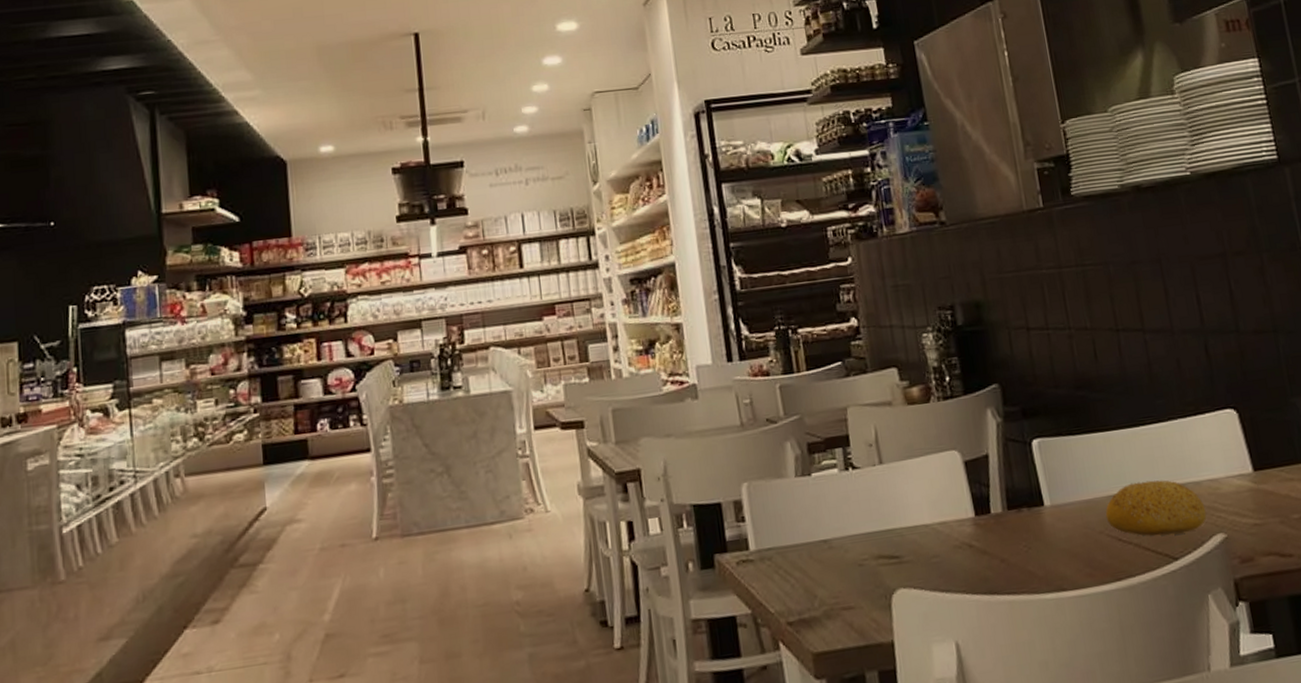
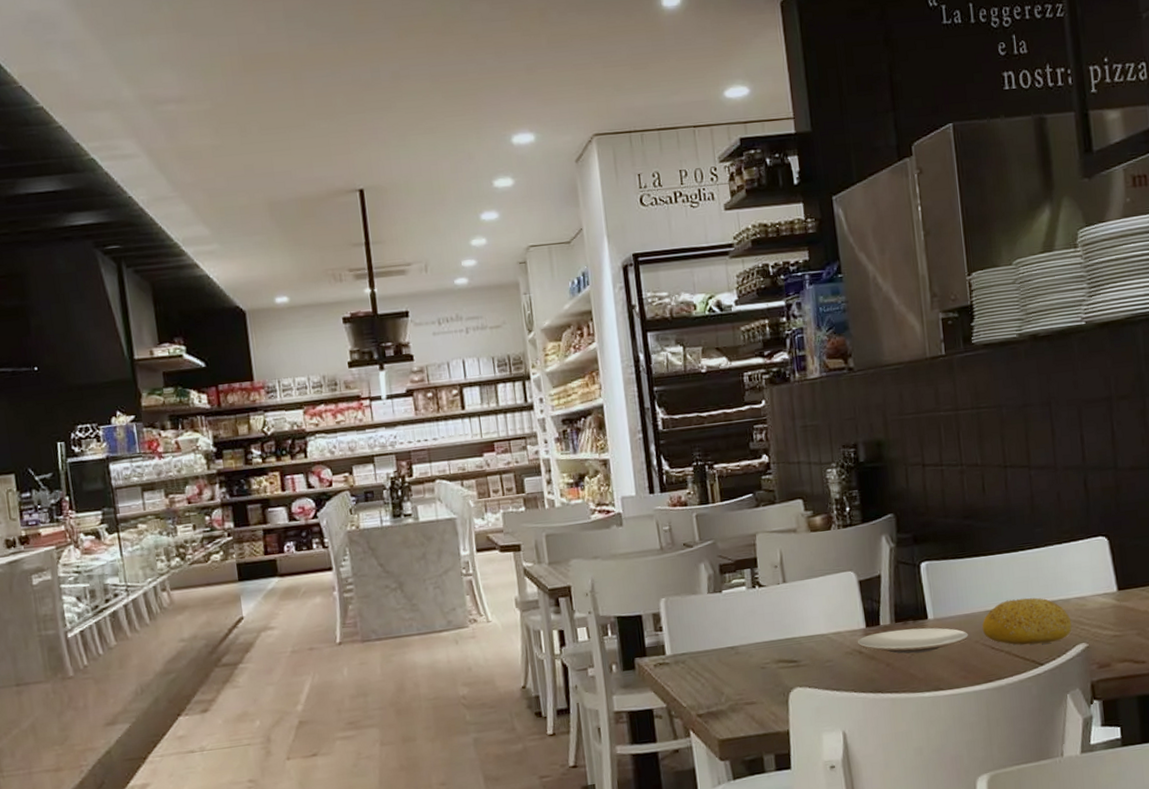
plate: none [966,516,1091,548] -> present [857,627,968,654]

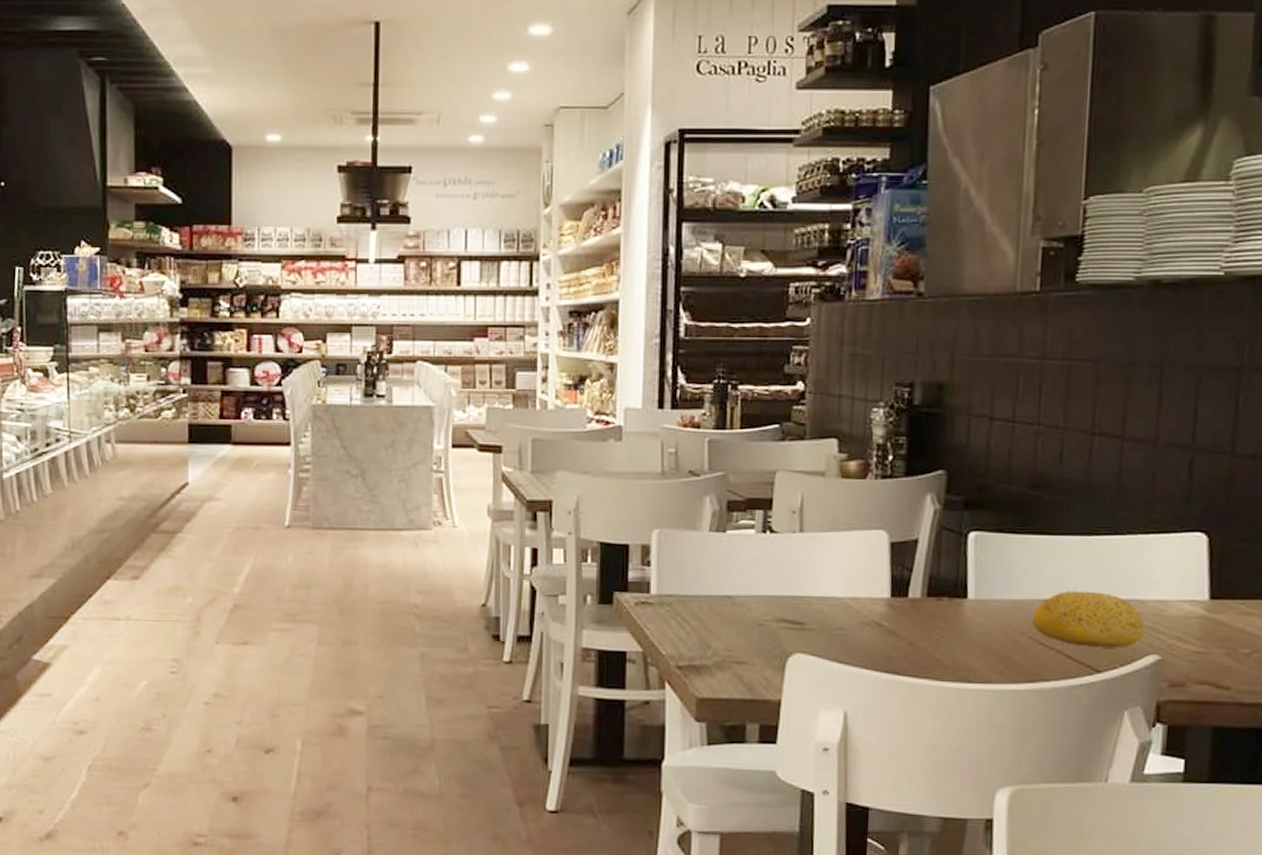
plate: present [857,627,968,654] -> none [877,605,1014,636]

